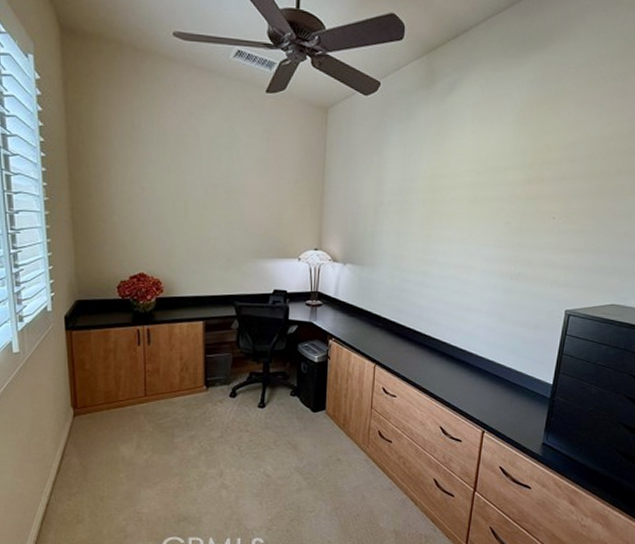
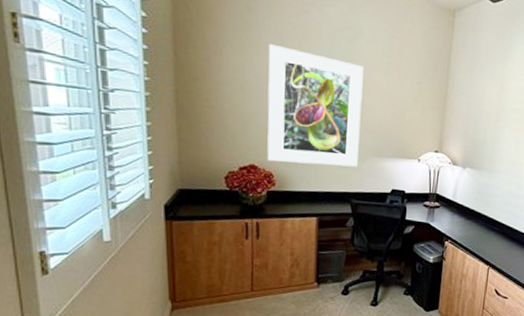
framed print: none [152,156,242,270] -> present [267,43,364,167]

